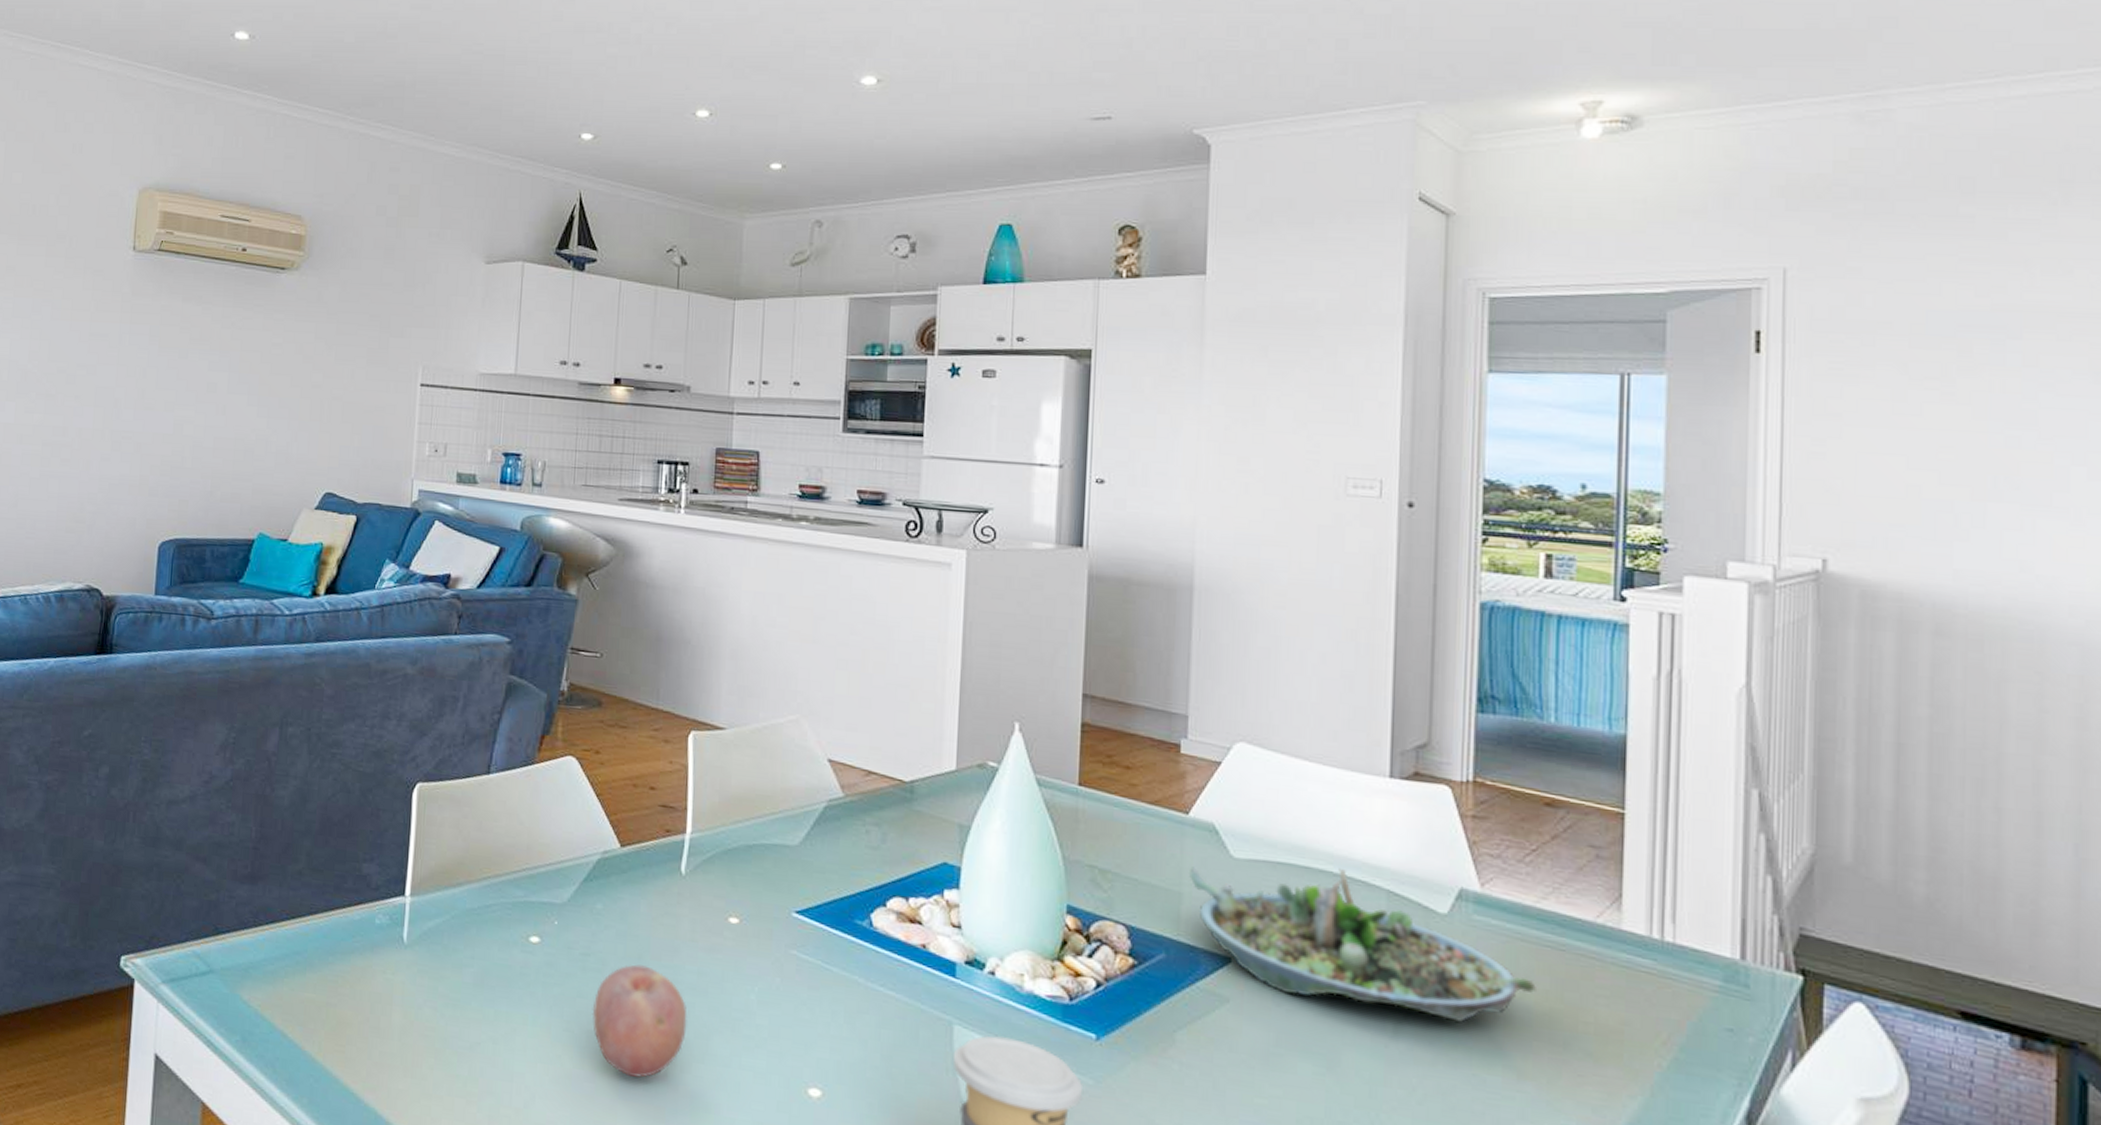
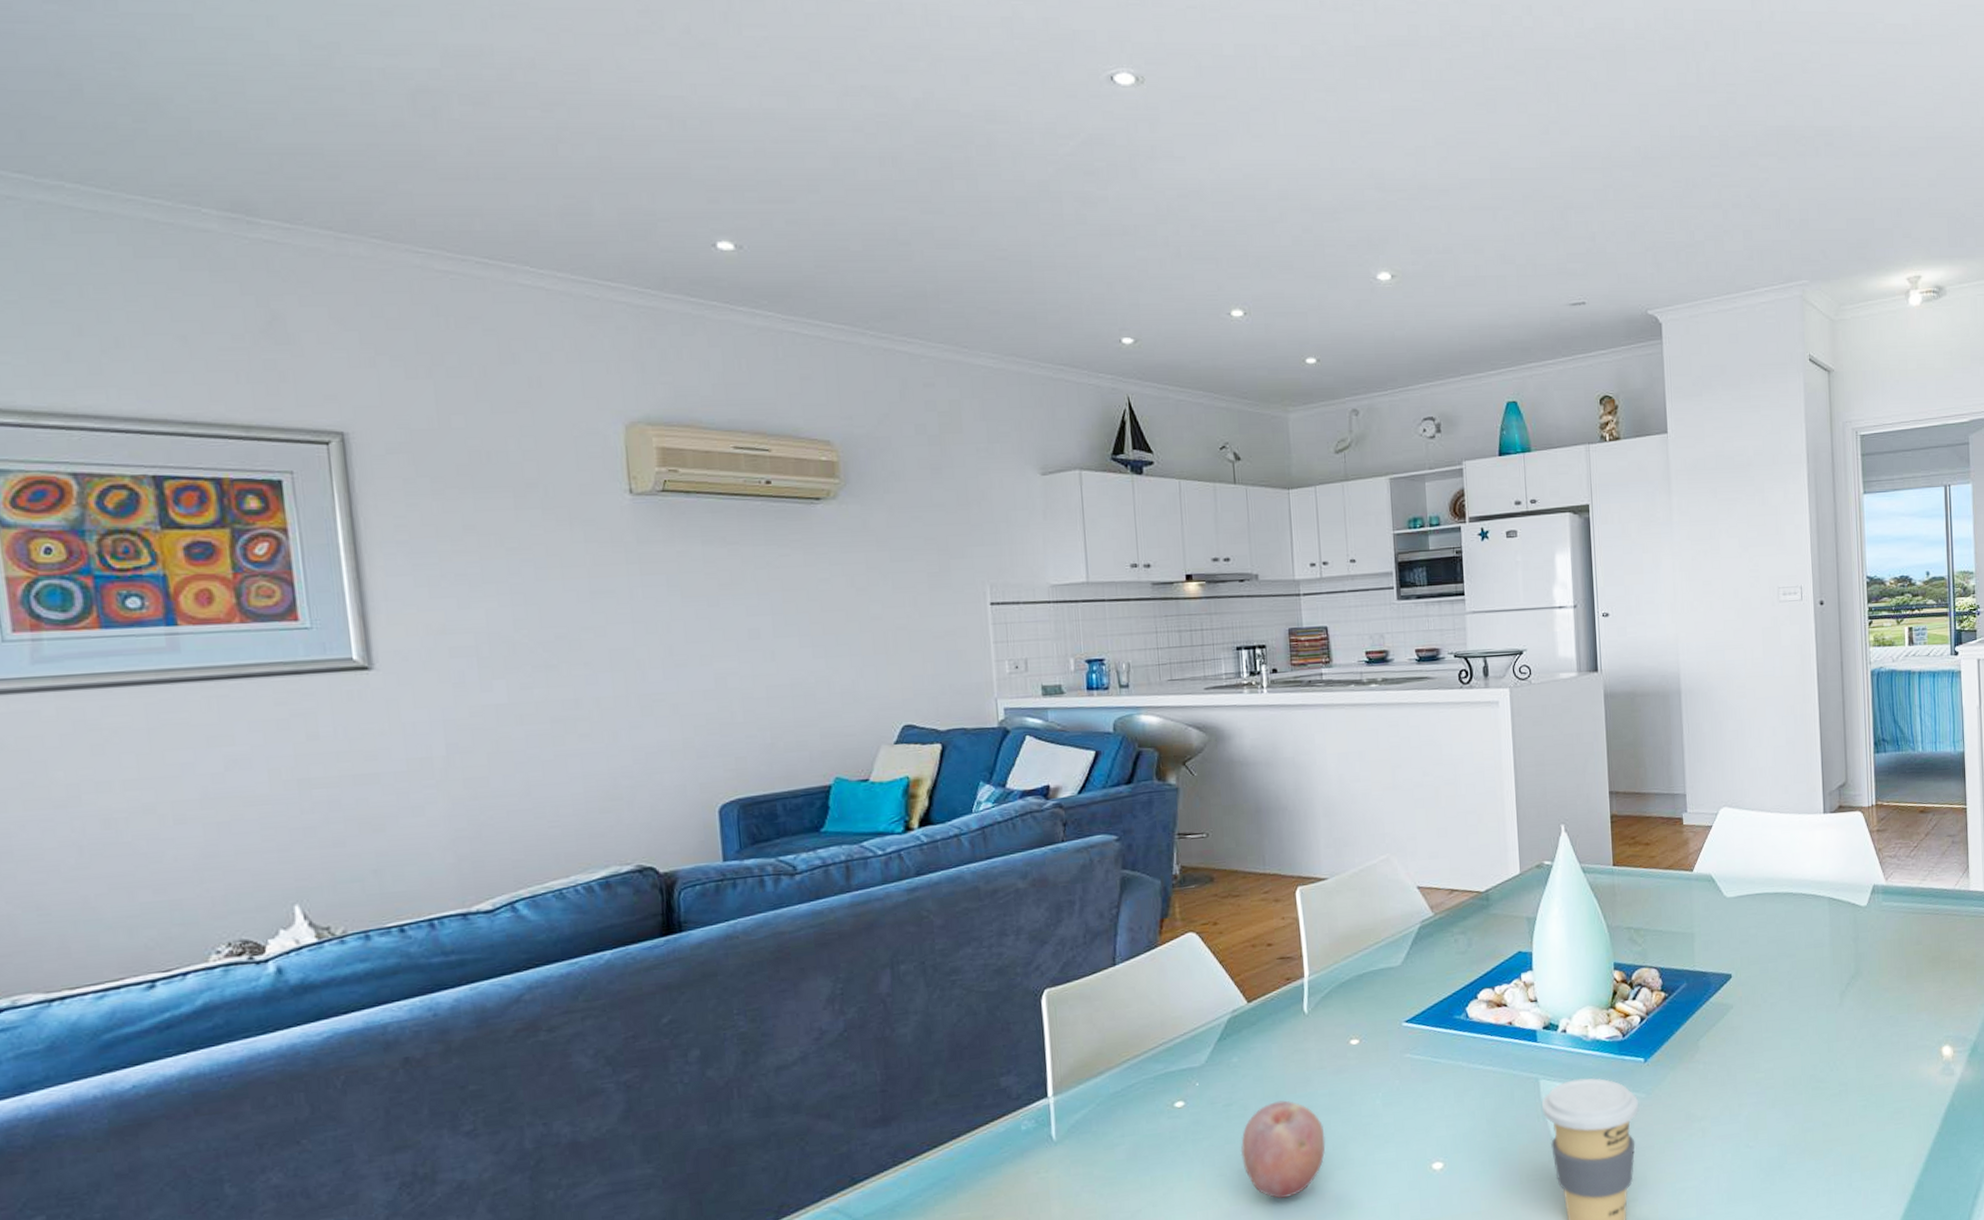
succulent planter: present [1189,867,1536,1022] -> none [1698,888,1924,991]

